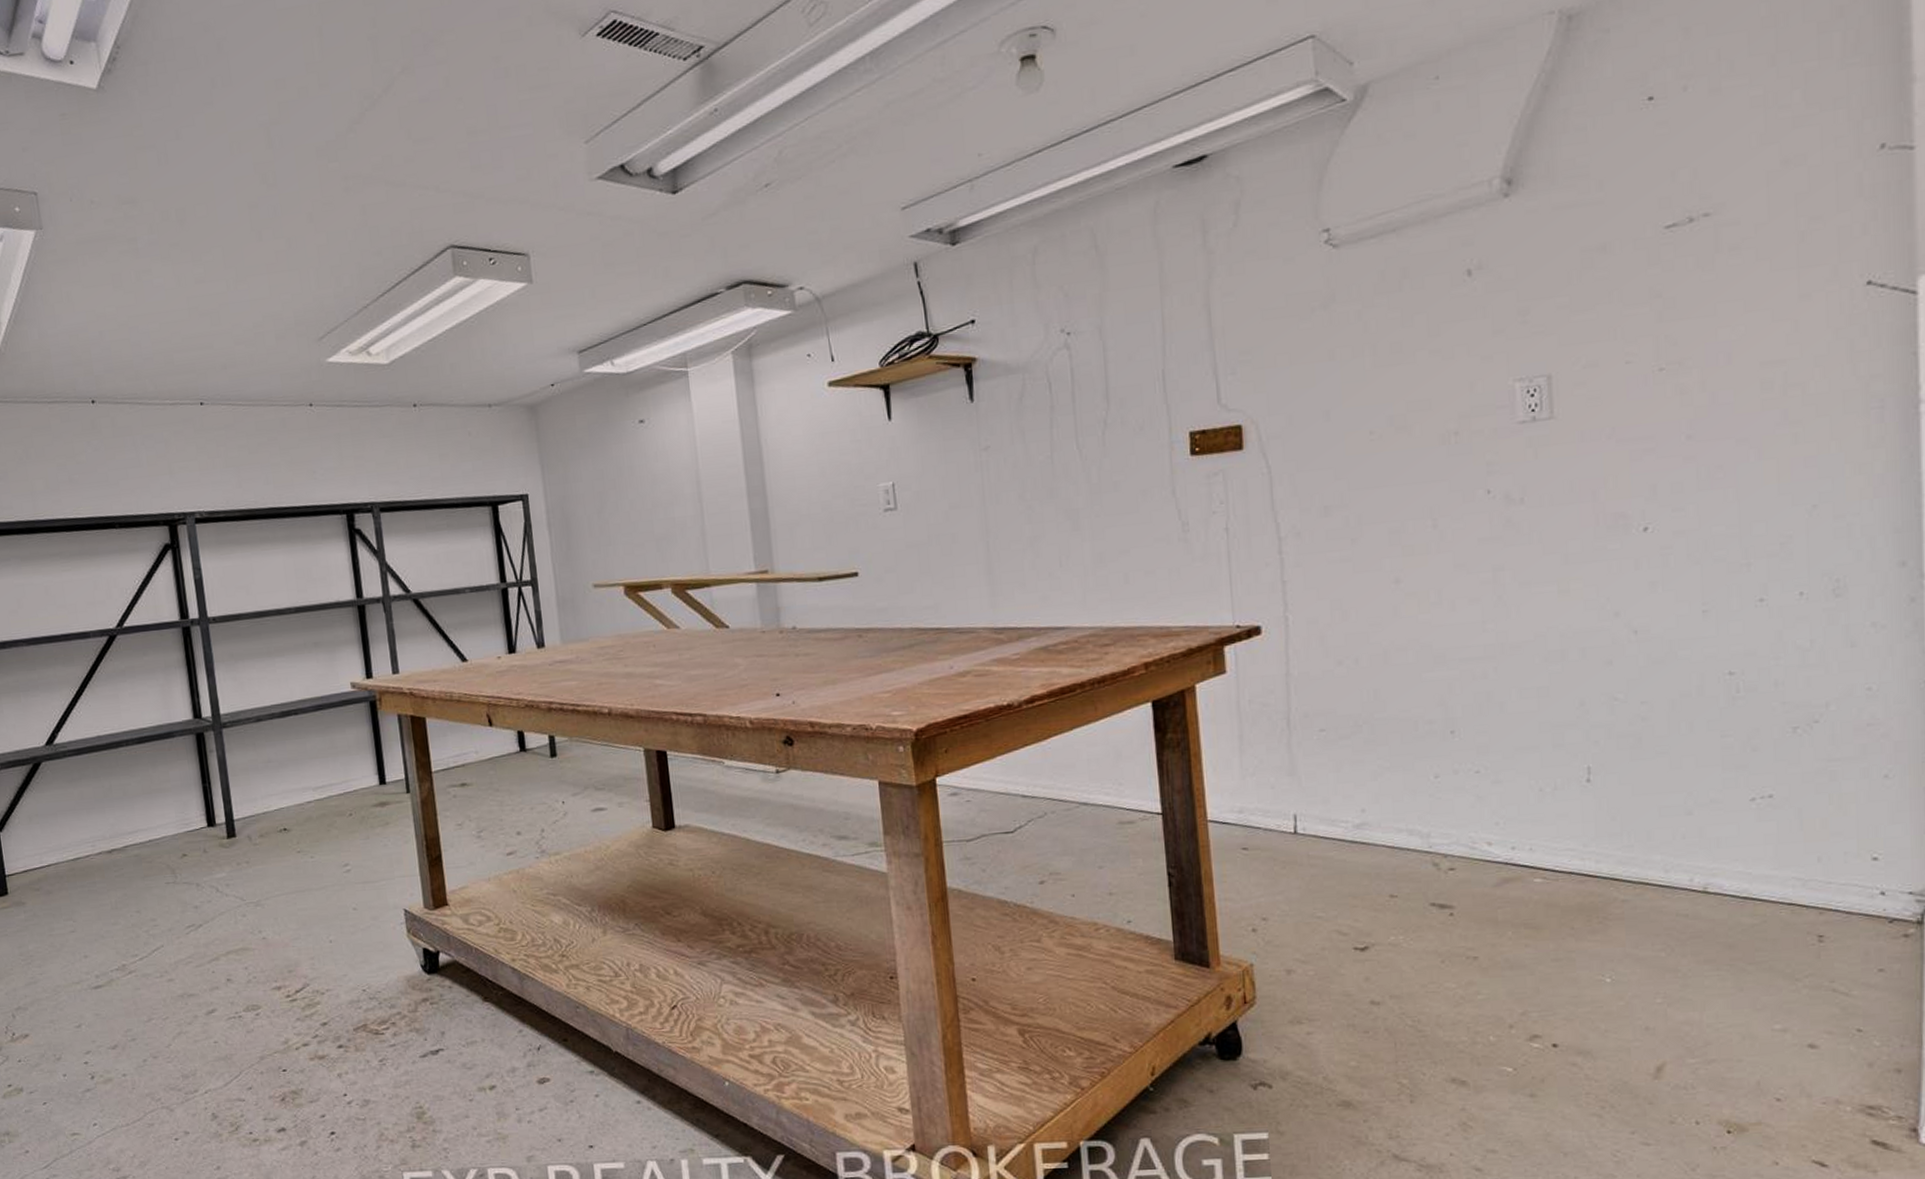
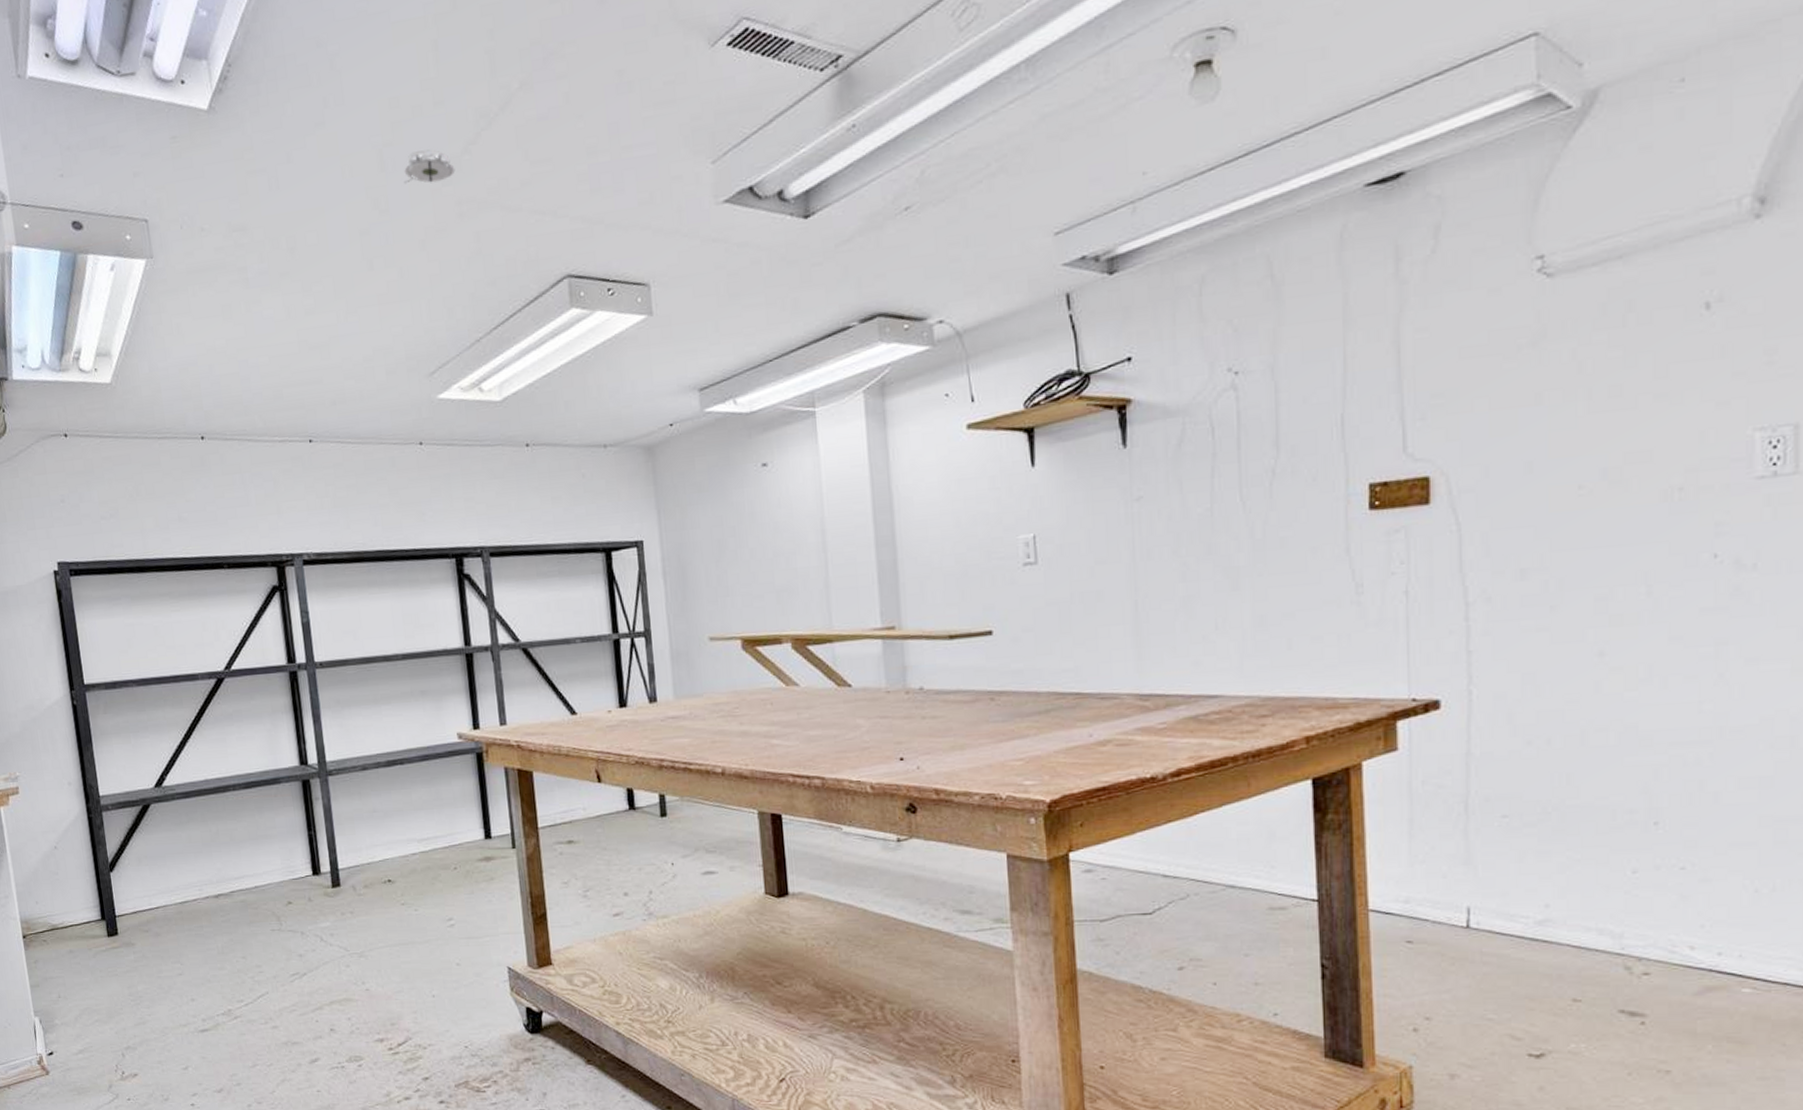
smoke detector: none [291,128,341,160] -> present [404,149,455,184]

